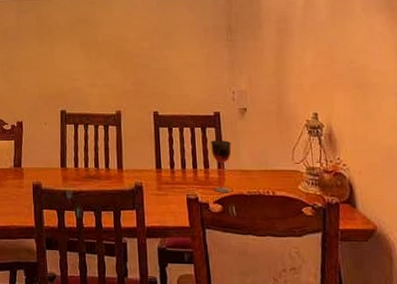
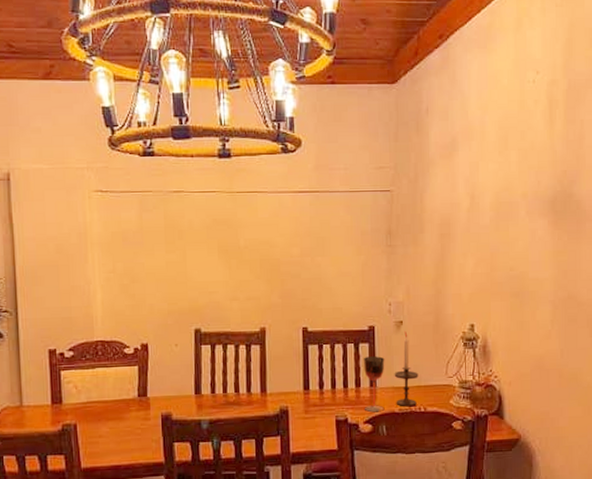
candlestick: none [241,118,265,190] -> present [394,331,419,407]

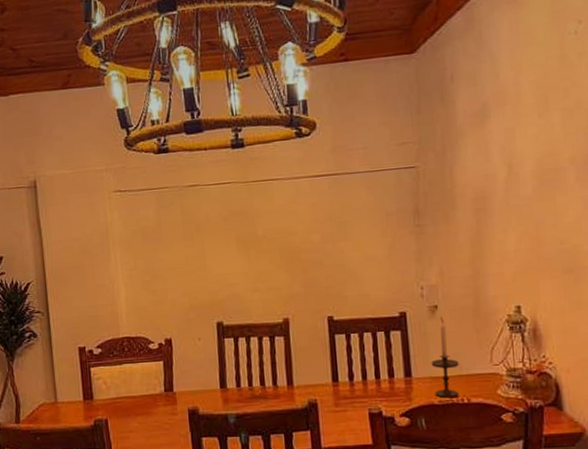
wineglass: present [364,356,385,413] -> none [396,344,423,405]

